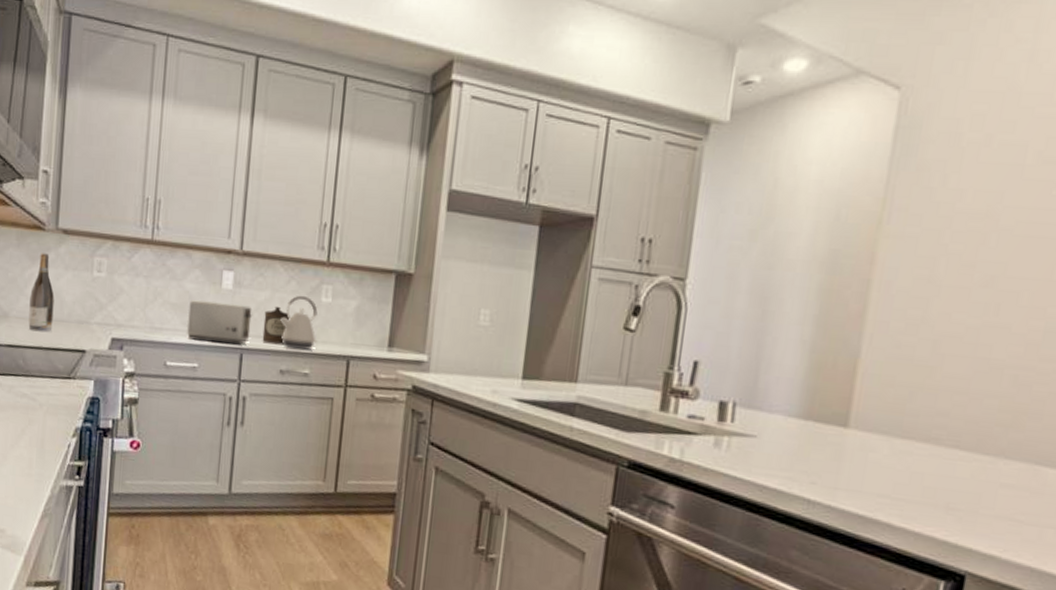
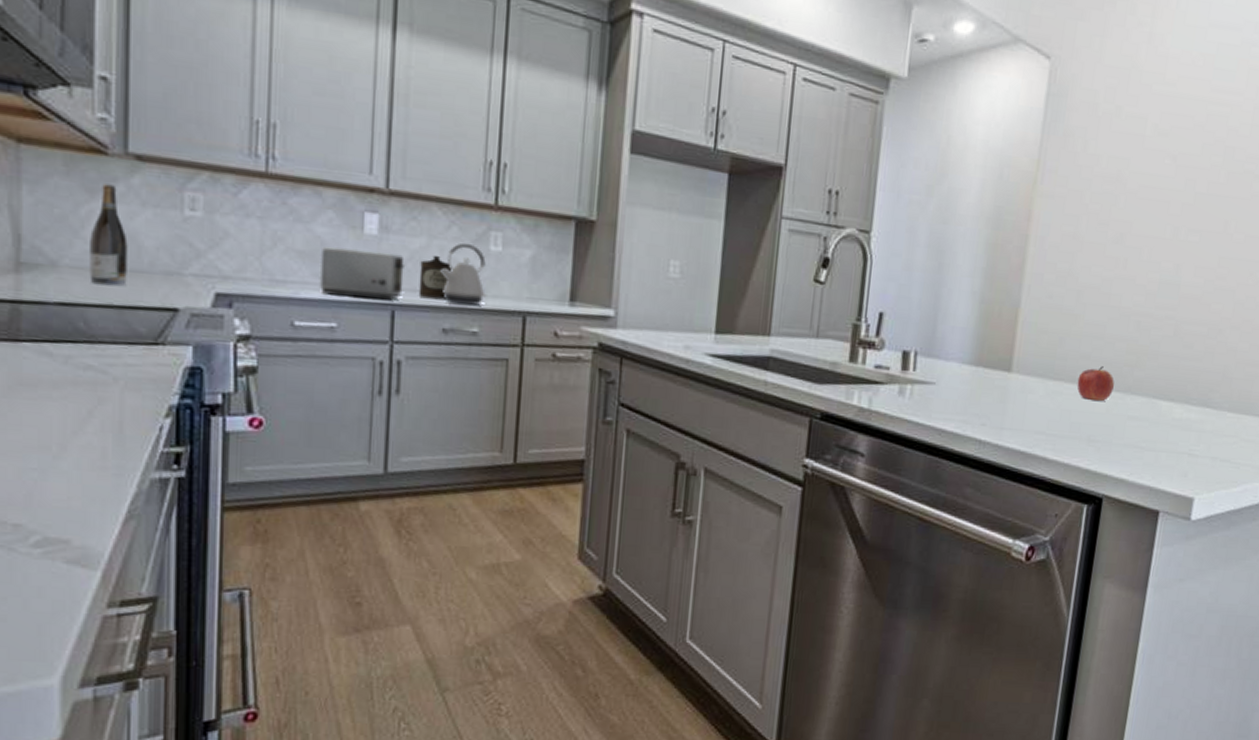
fruit: none [931,425,982,466] -> present [1077,366,1115,402]

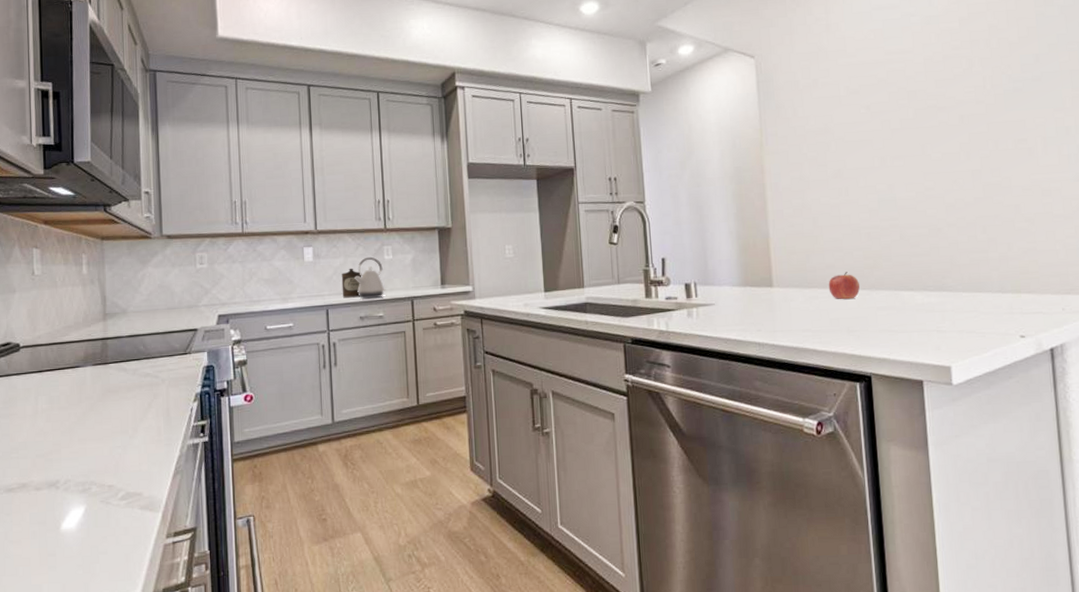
wine bottle: present [89,184,128,287] -> none [144,256,167,321]
toaster: present [320,247,405,300] -> none [280,271,332,305]

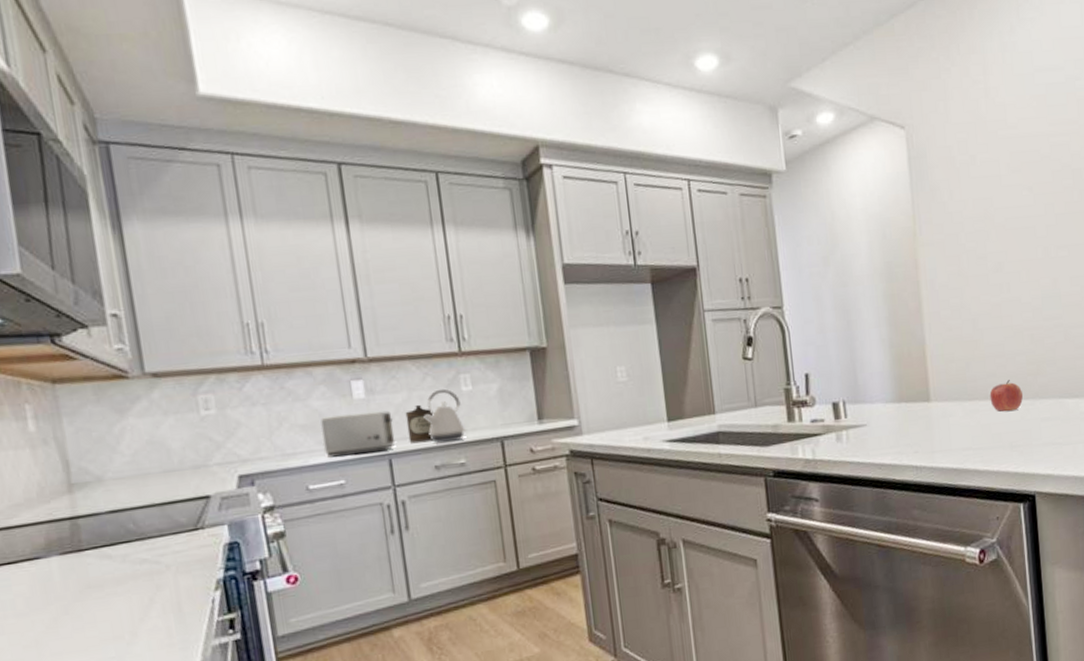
toaster: none [280,271,332,305] -> present [321,410,396,457]

